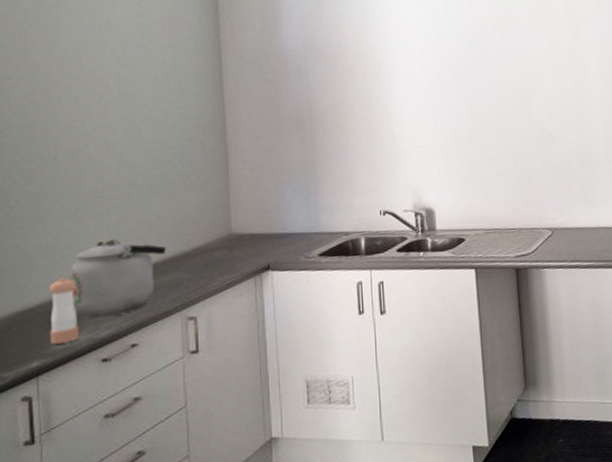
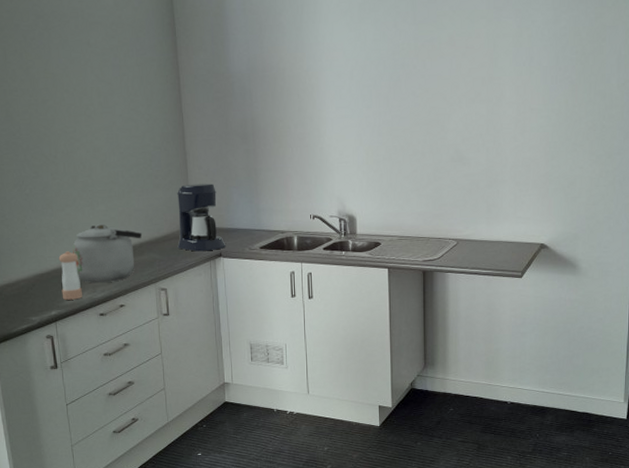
coffee maker: none [213,179,276,266] -> present [176,182,226,252]

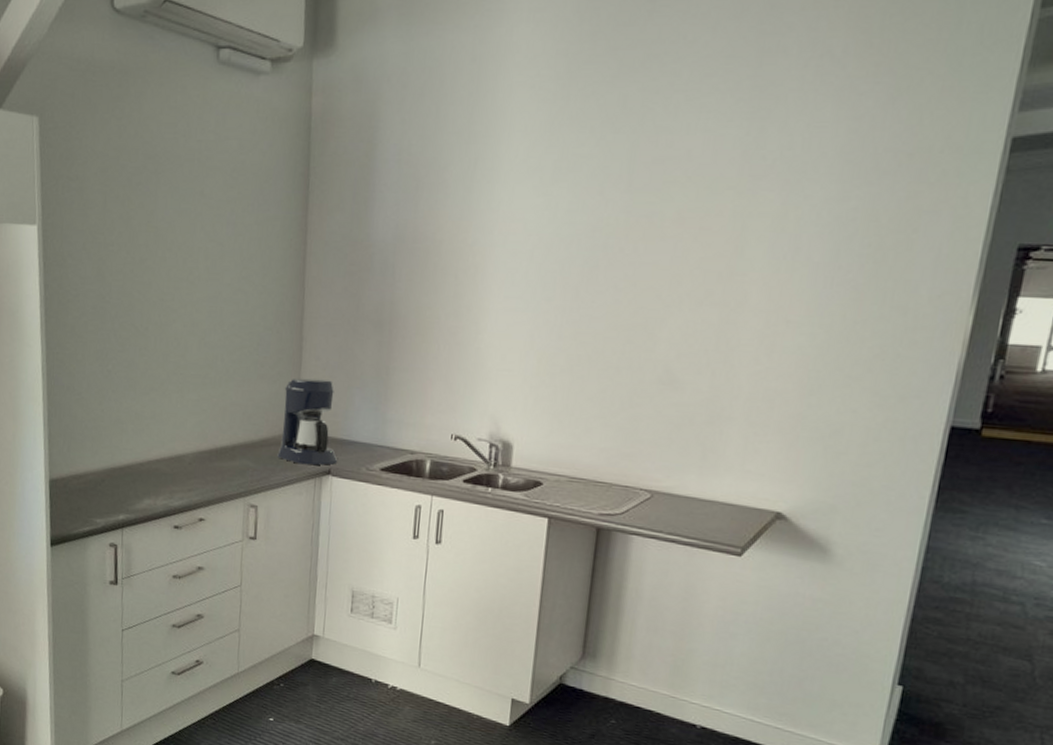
pepper shaker: present [58,251,82,300] -> none [133,445,157,505]
kettle: present [72,224,143,283] -> none [152,416,237,489]

